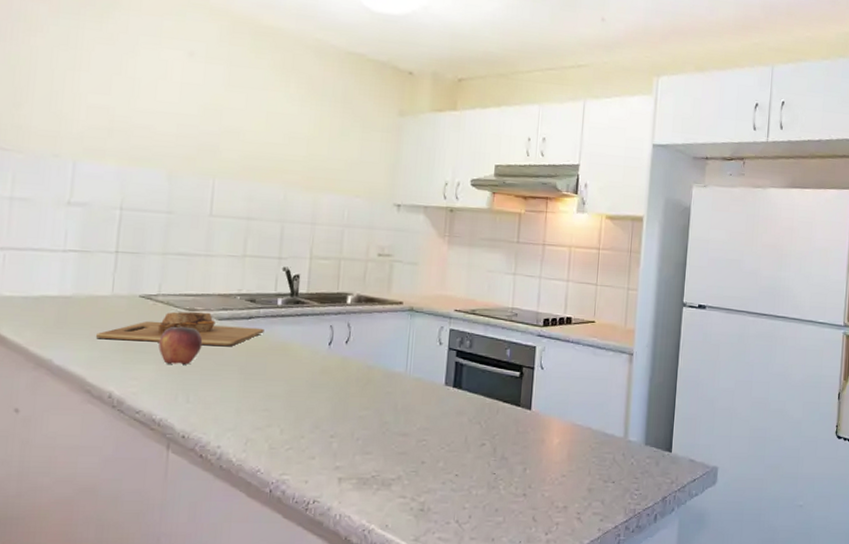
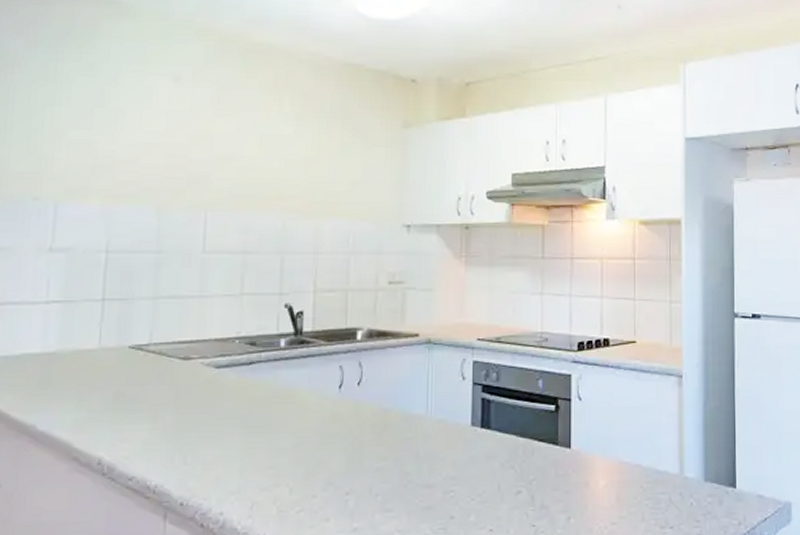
cutting board: present [96,311,264,347] -> none [83,360,267,398]
fruit: present [158,325,203,365] -> none [151,376,200,421]

